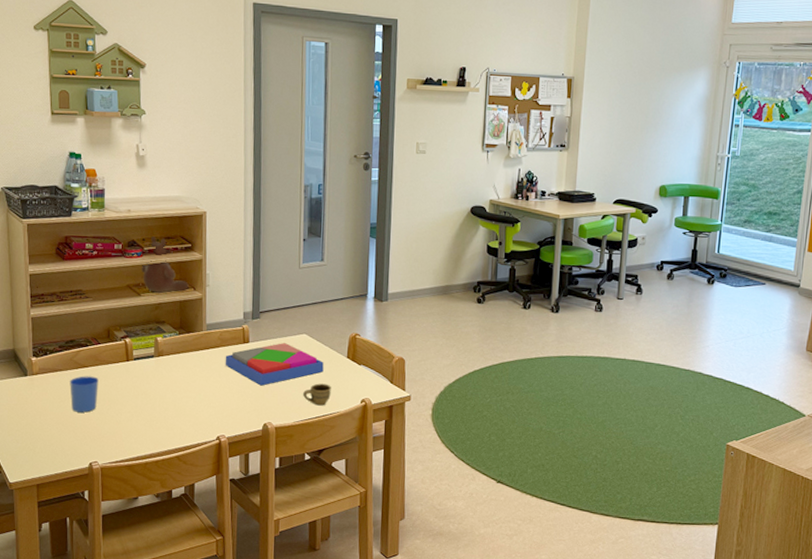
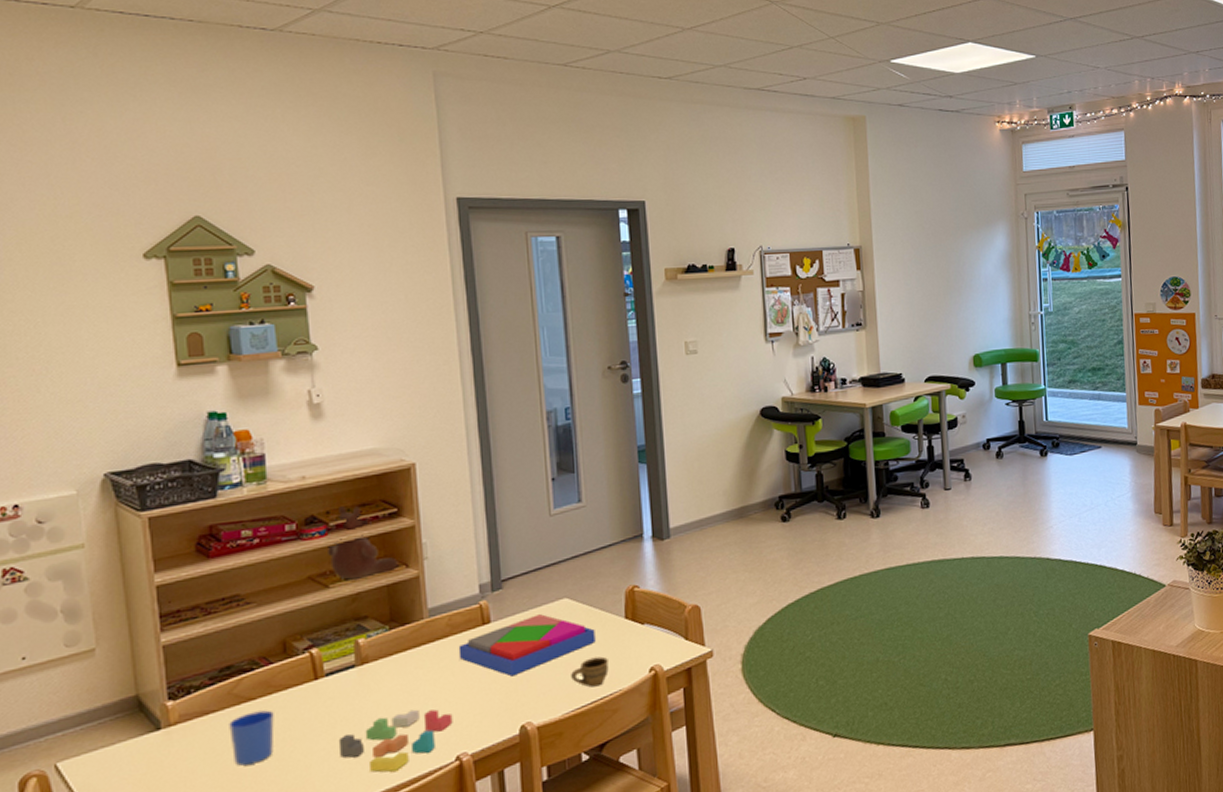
toy blocks: none [139,396,217,439] -> present [338,709,453,773]

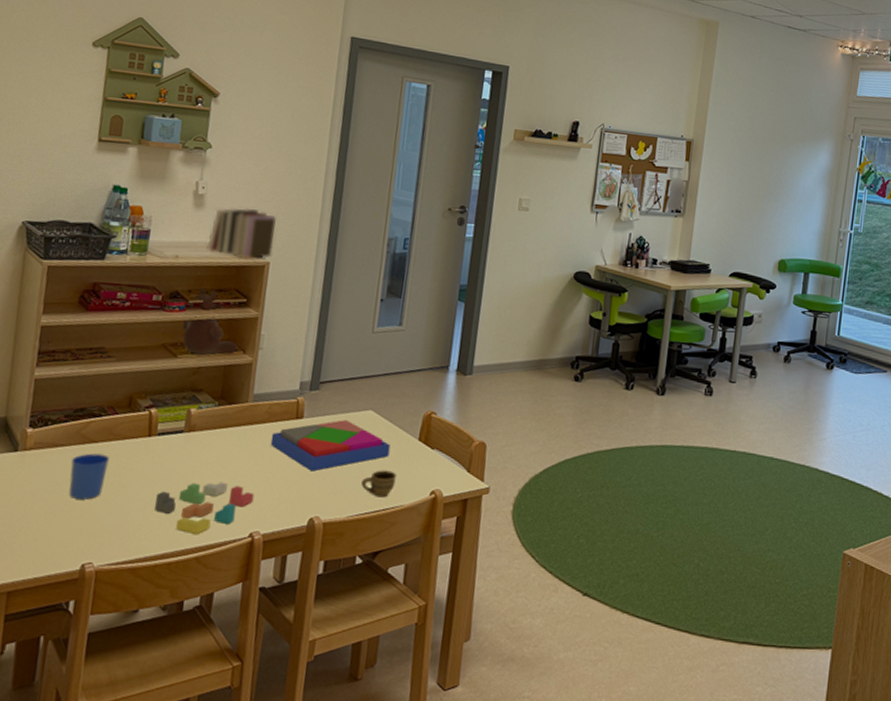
books: none [337,408,416,465] -> present [206,208,276,259]

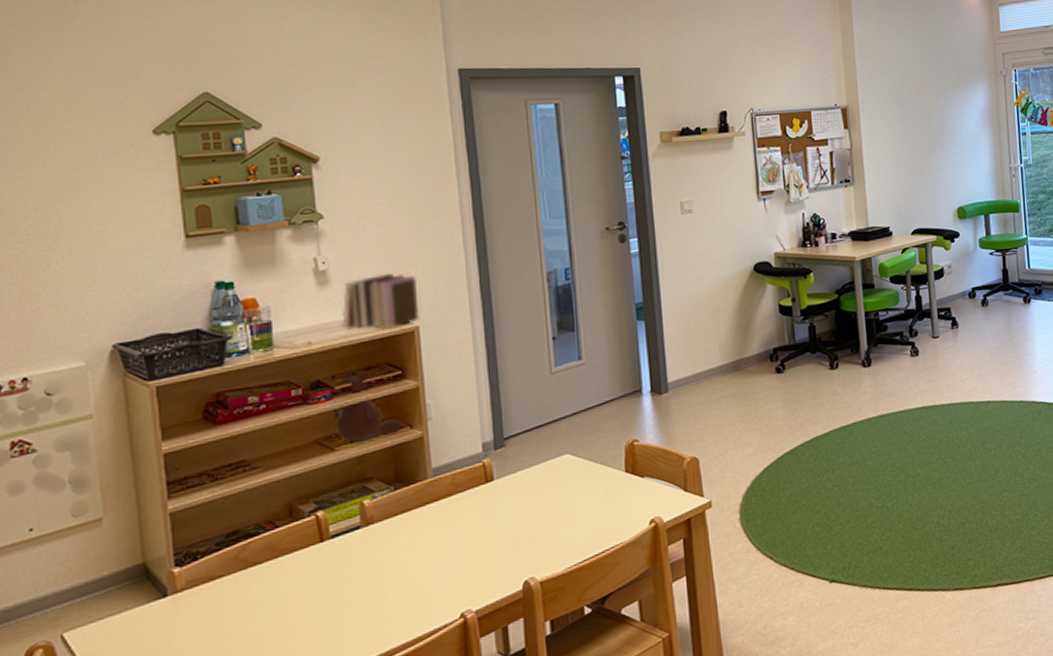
cup: present [69,453,110,500] -> none [235,573,281,630]
toy blocks: present [154,482,255,535] -> none [343,567,457,632]
puzzle: present [270,420,391,472] -> none [462,470,597,533]
cup: present [361,470,396,498] -> none [573,510,610,541]

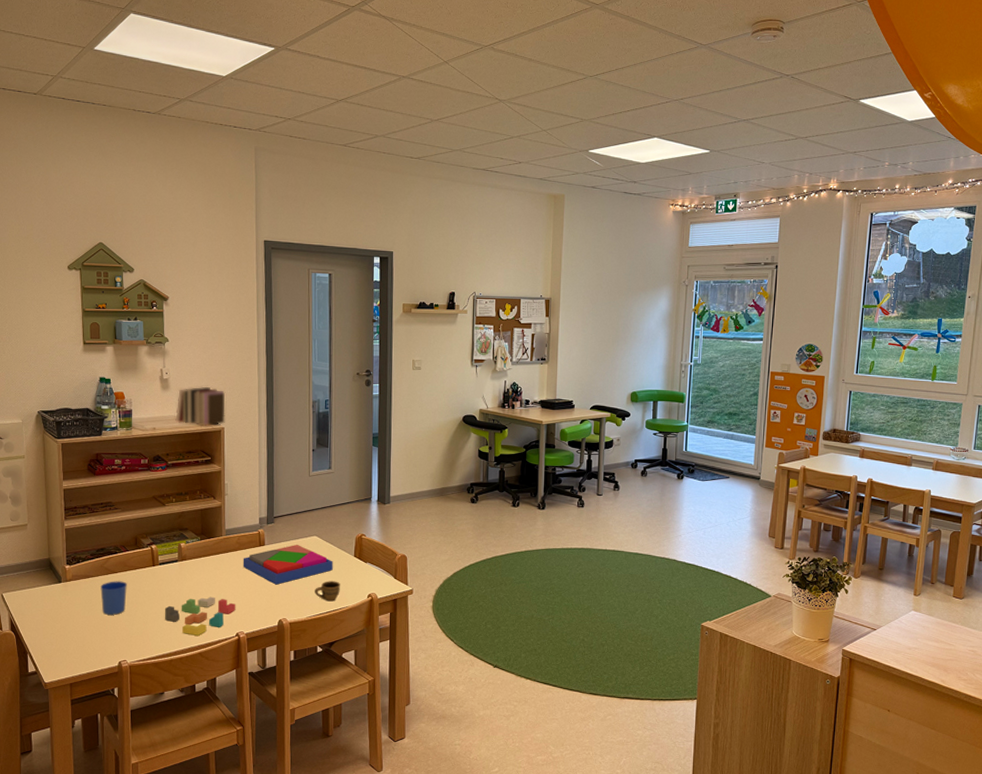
cup: none [235,573,281,630] -> present [100,581,127,615]
stuffed bear: present [333,370,403,443] -> none [166,451,209,502]
toy blocks: none [343,567,457,632] -> present [164,596,236,637]
puzzle: none [462,470,597,533] -> present [243,545,333,585]
cup: none [573,510,610,541] -> present [315,581,340,602]

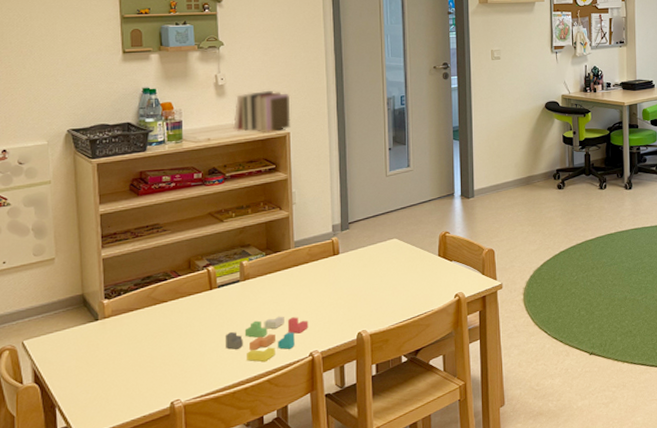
cup: present [100,581,127,615] -> none [147,310,179,351]
puzzle: present [243,545,333,585] -> none [315,250,416,295]
cup: present [315,581,340,602] -> none [397,284,424,307]

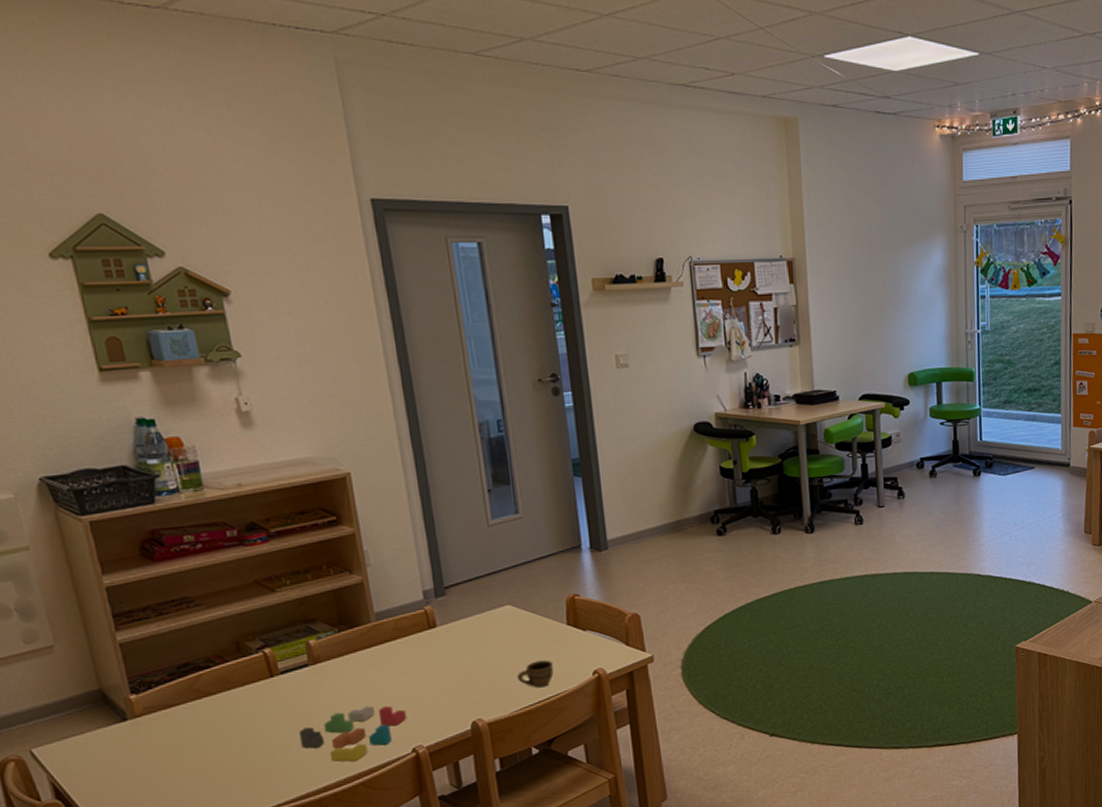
books: present [233,91,291,132] -> none [269,418,350,474]
cup: none [397,284,424,307] -> present [517,660,554,688]

